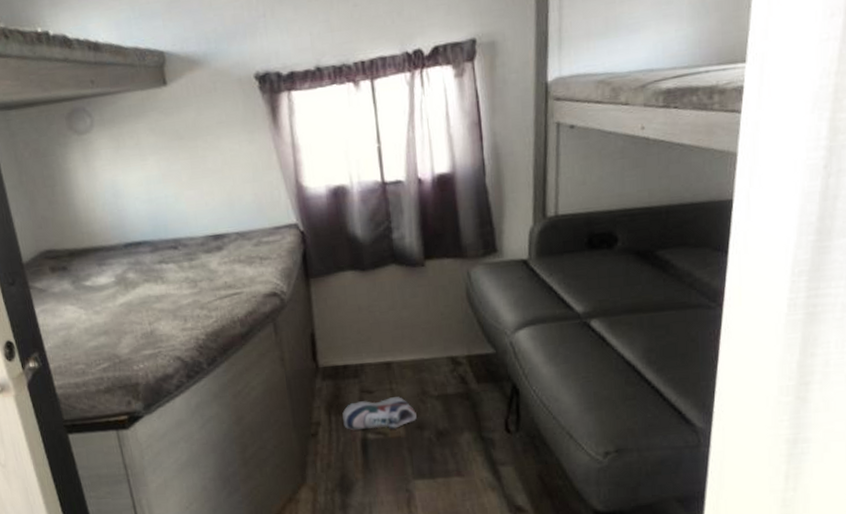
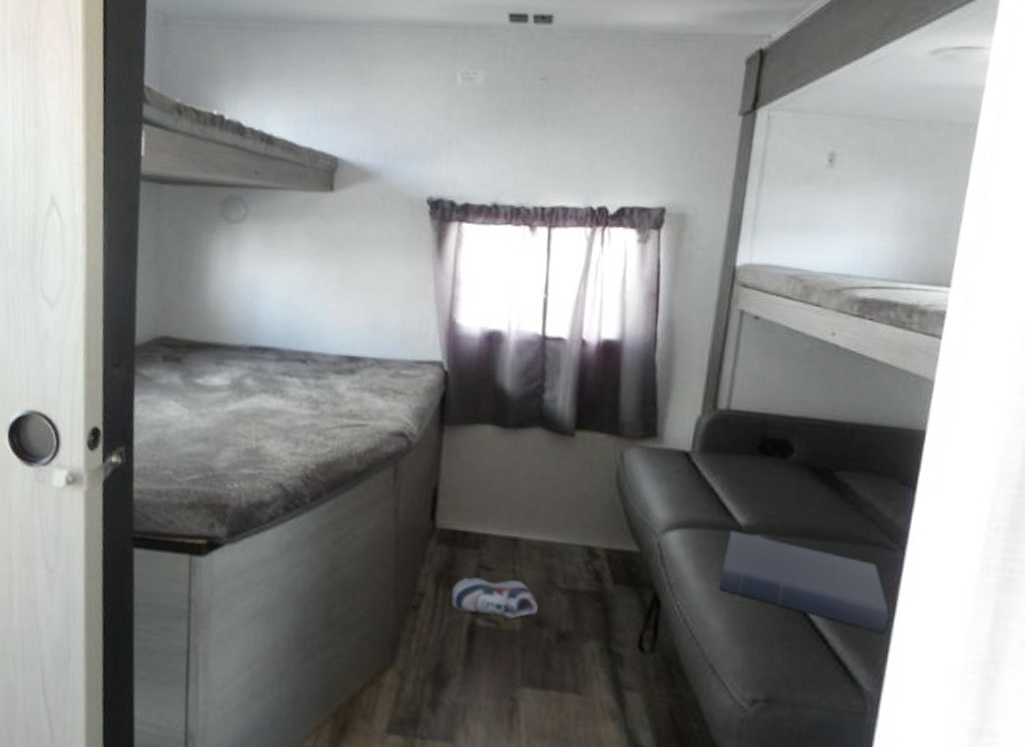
book: none [567,319,712,379] -> present [720,530,888,634]

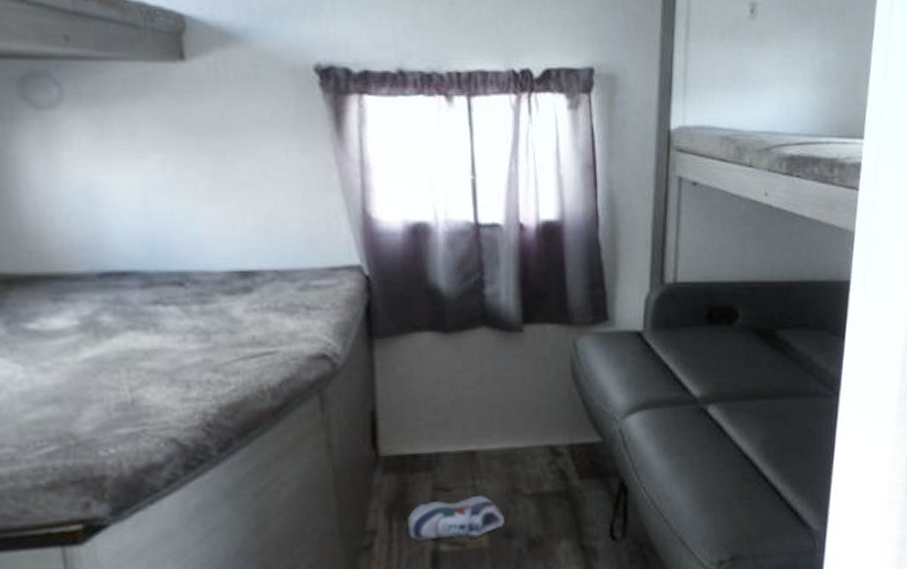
book: present [720,530,888,634] -> none [682,404,828,476]

